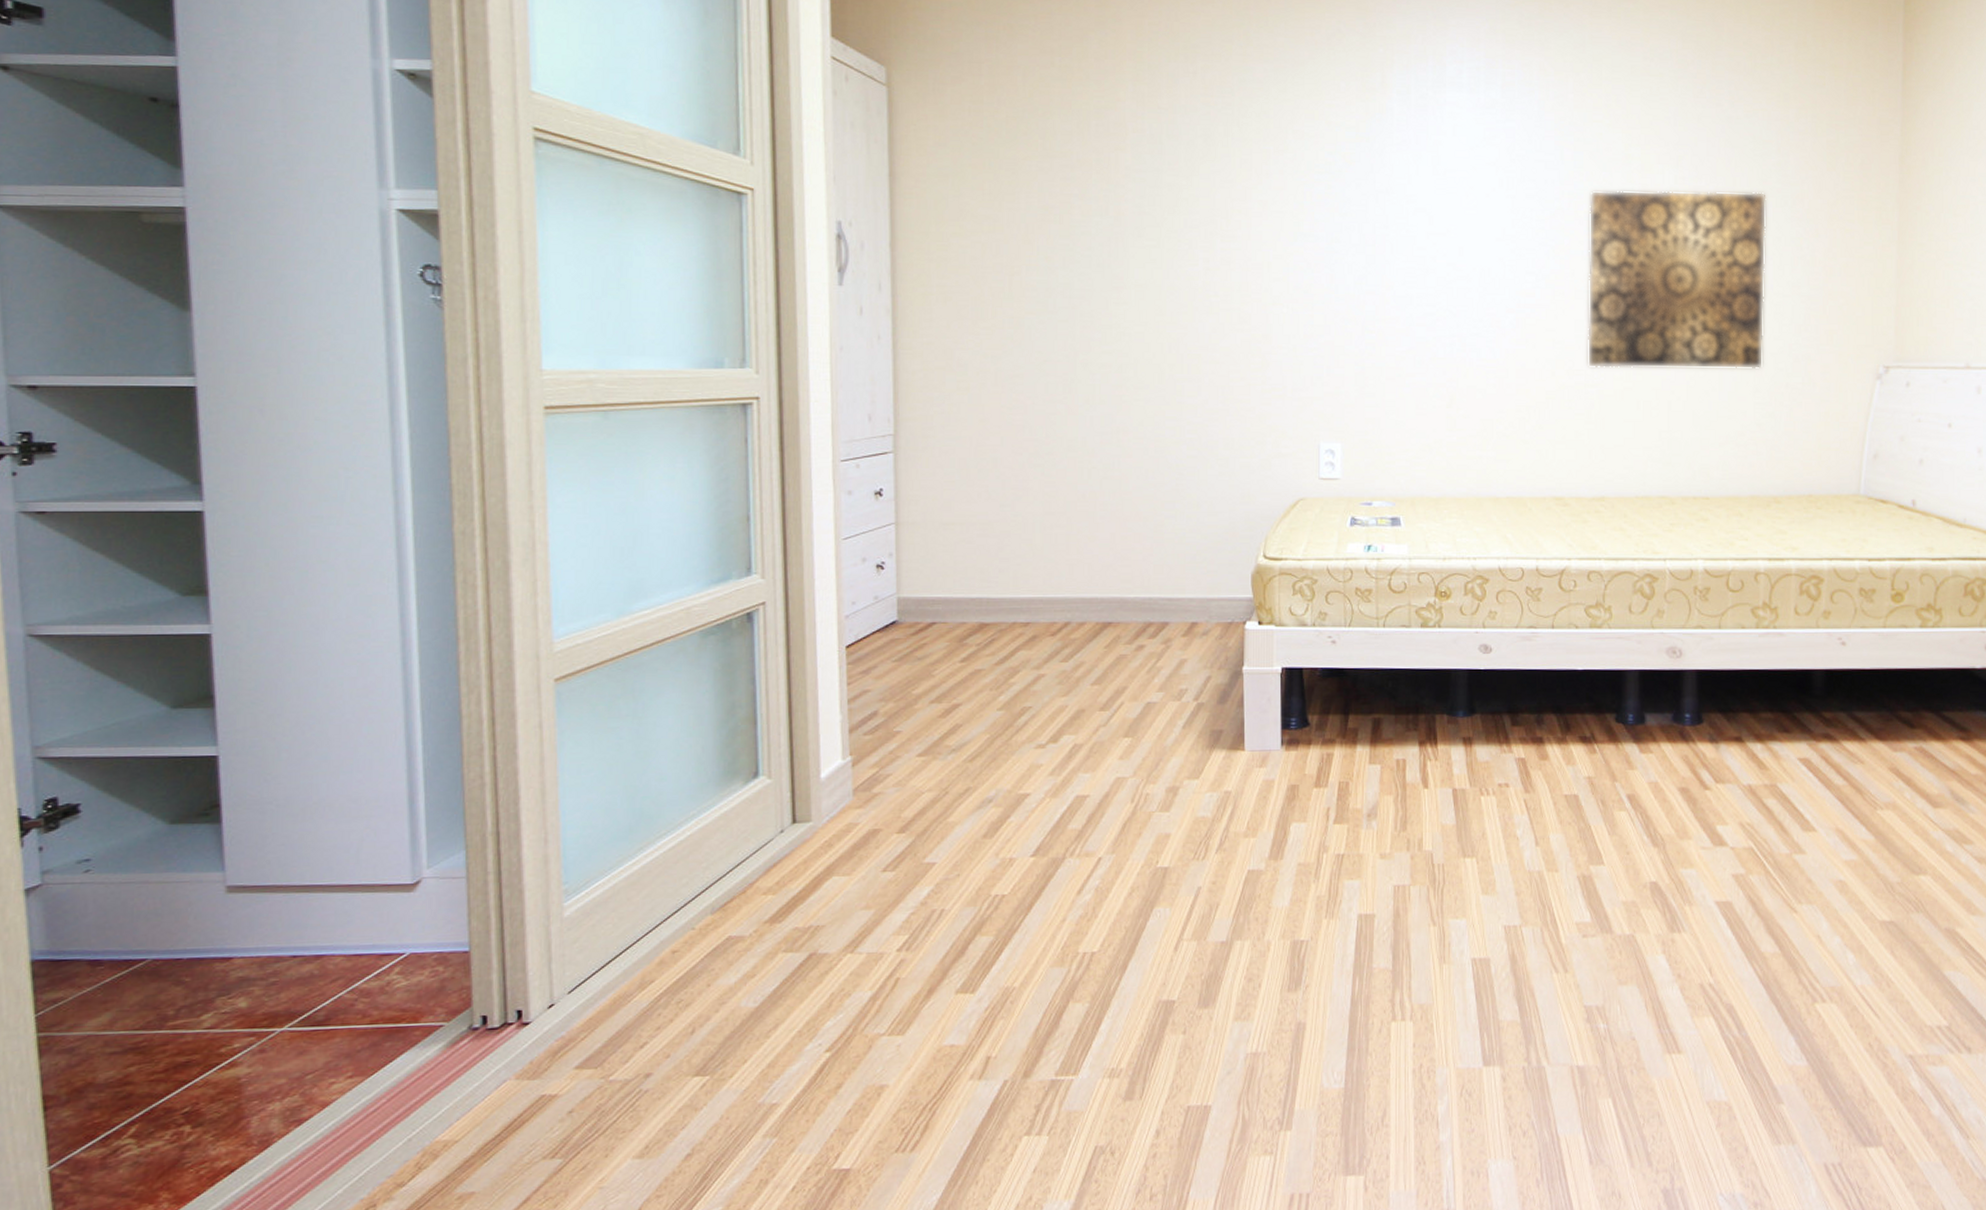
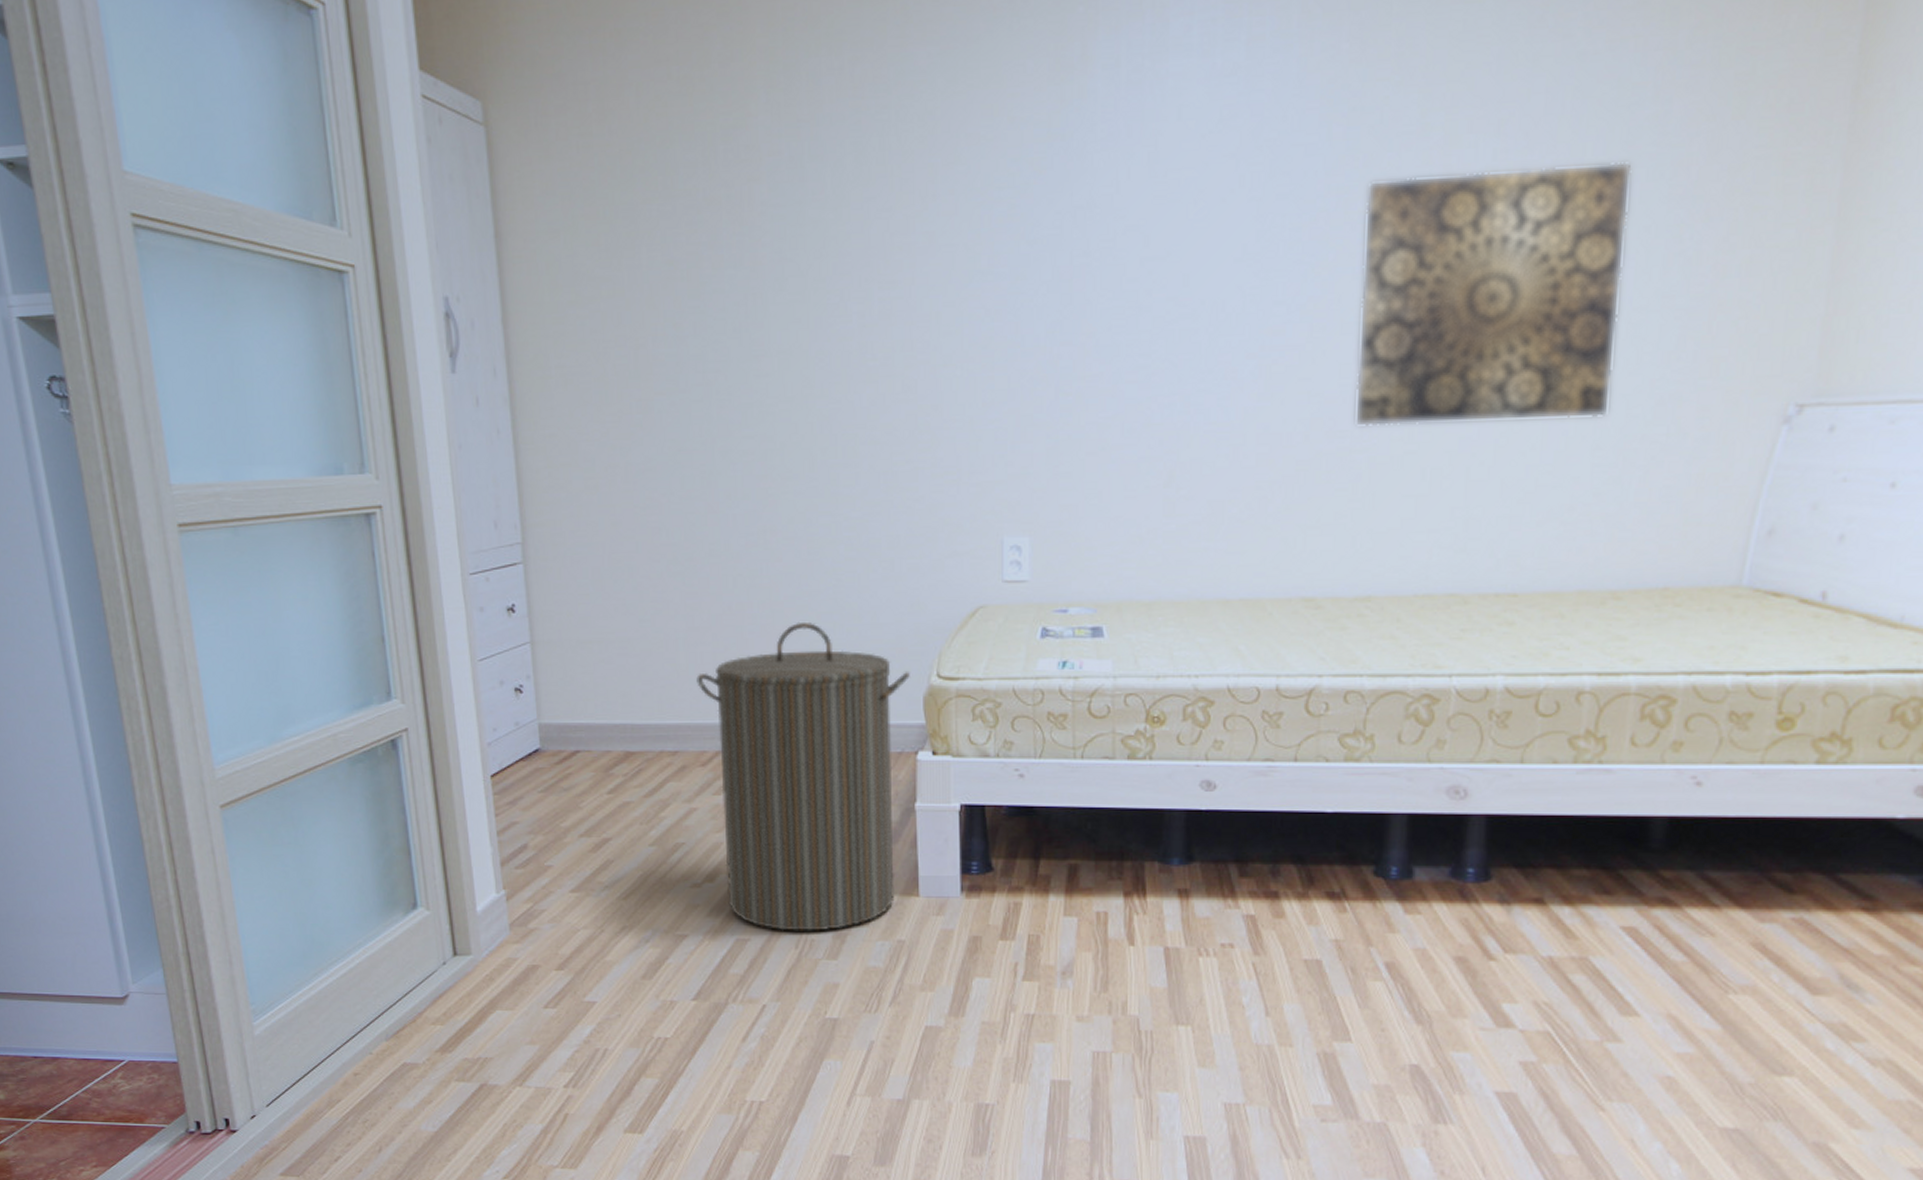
laundry hamper: none [1050,509,1240,787] -> present [696,621,910,931]

